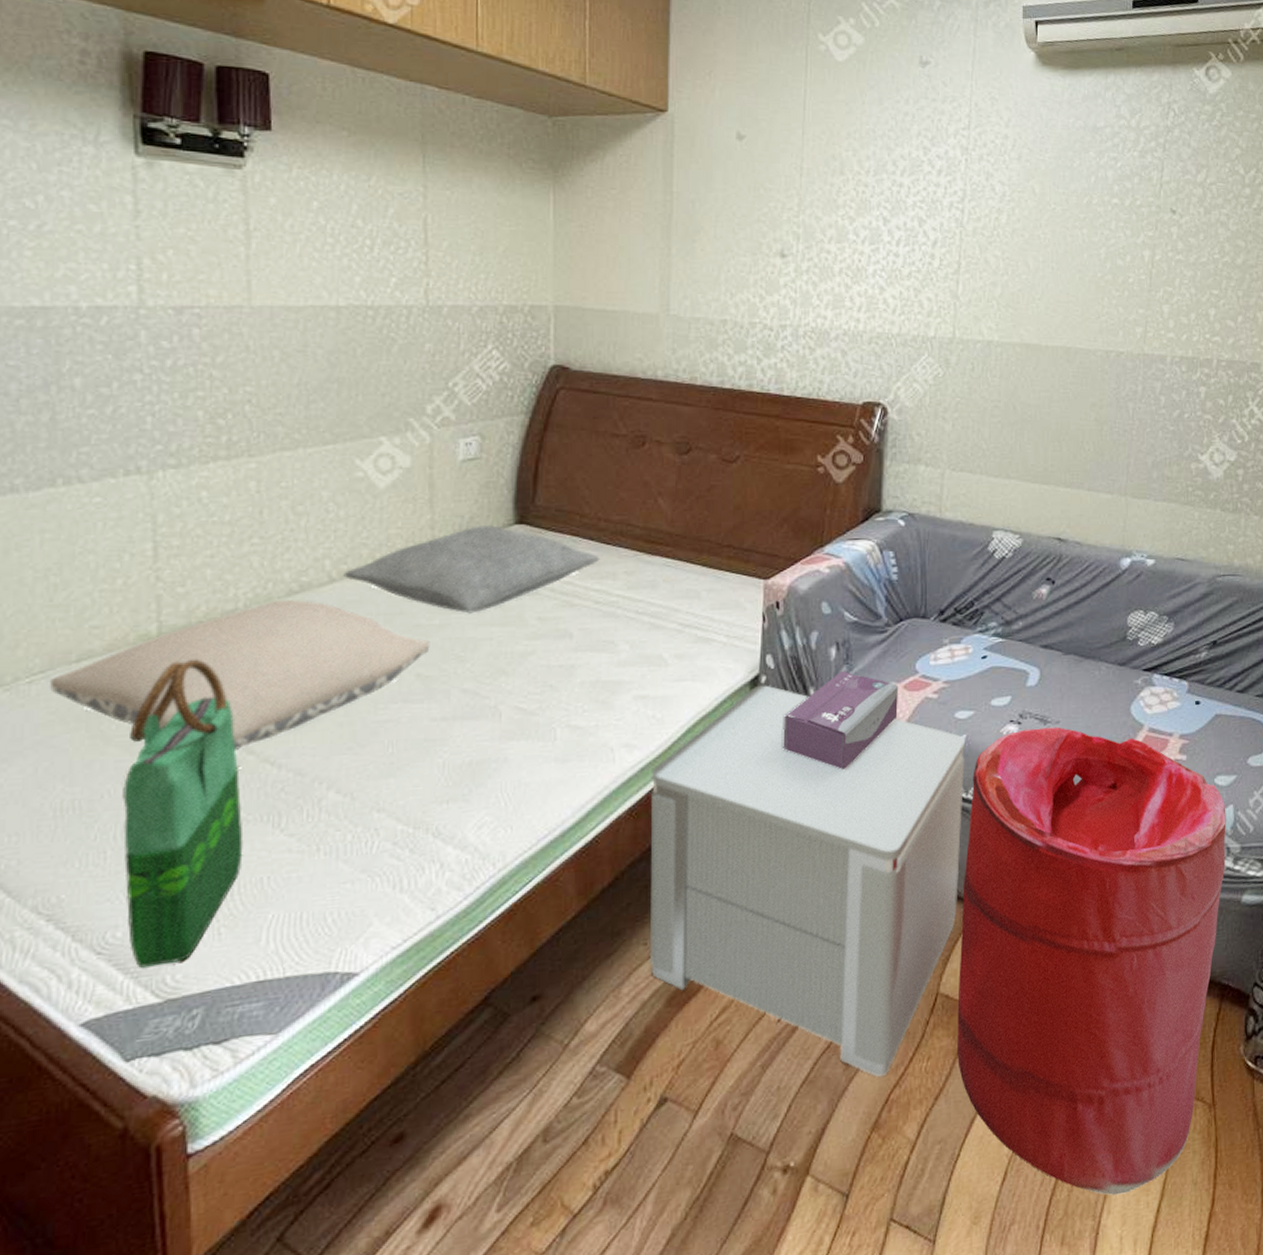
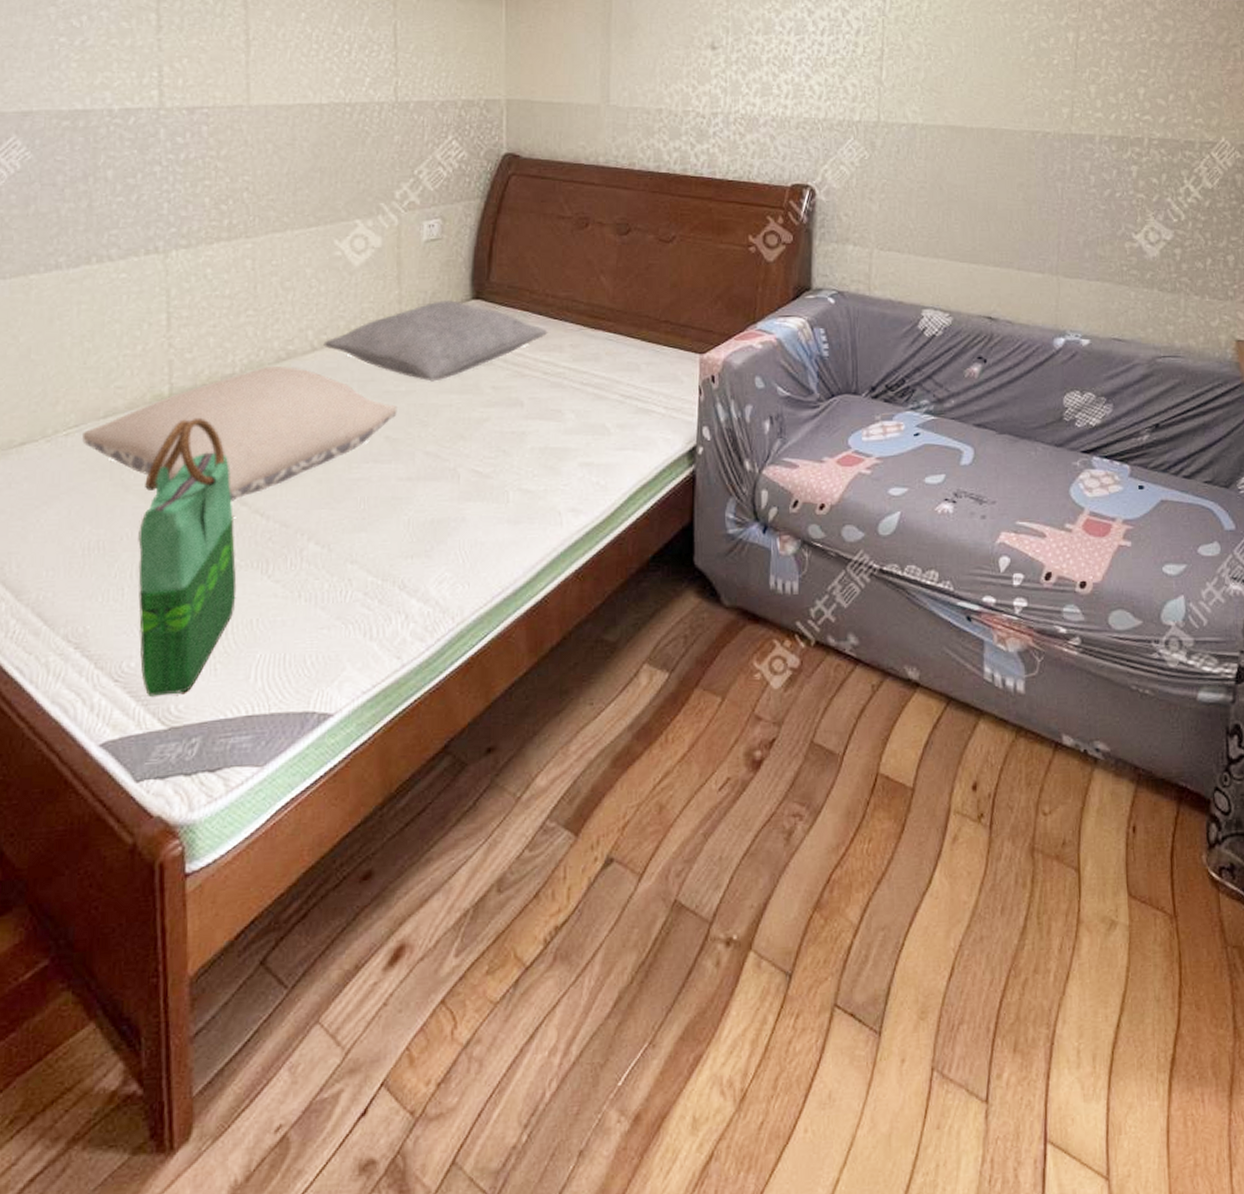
nightstand: present [650,685,965,1077] -> none [595,456,900,855]
tissue box: present [783,670,899,771] -> none [720,444,832,543]
laundry hamper: present [957,726,1226,1196] -> none [898,507,1178,1004]

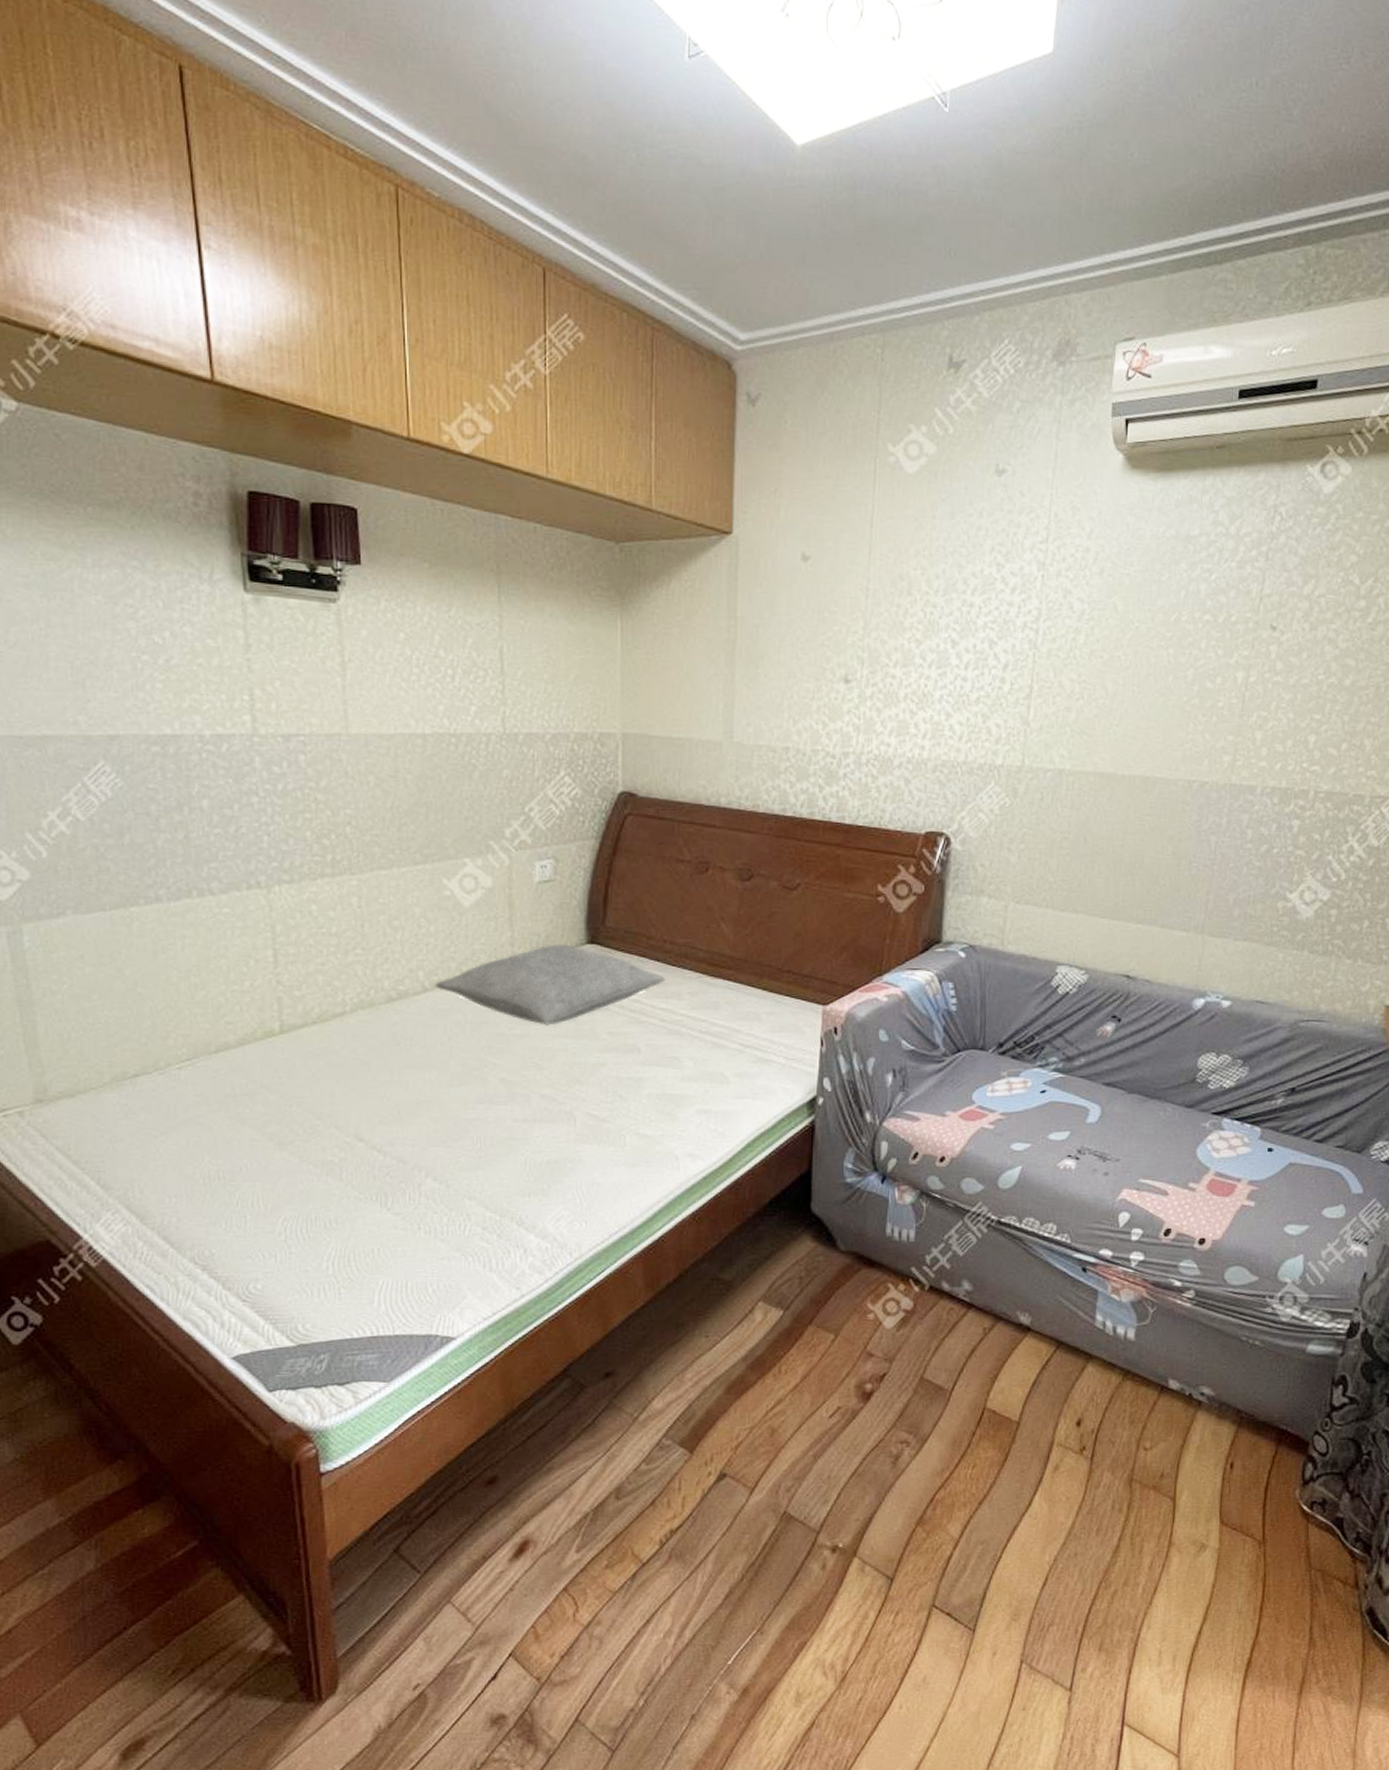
pillow: present [82,365,397,501] -> none [196,1005,512,1137]
tote bag: present [138,417,237,698] -> none [257,1055,357,1317]

